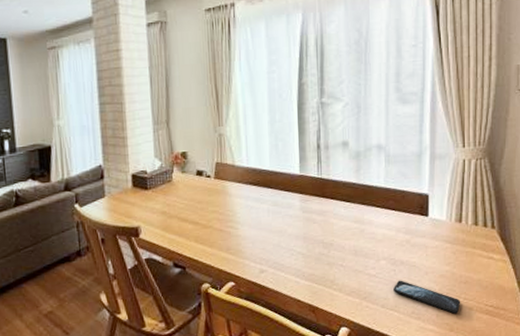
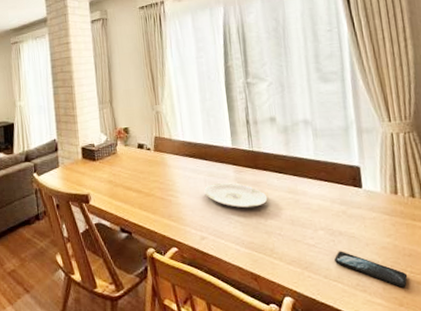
plate: none [267,212,333,240] -> present [204,183,268,209]

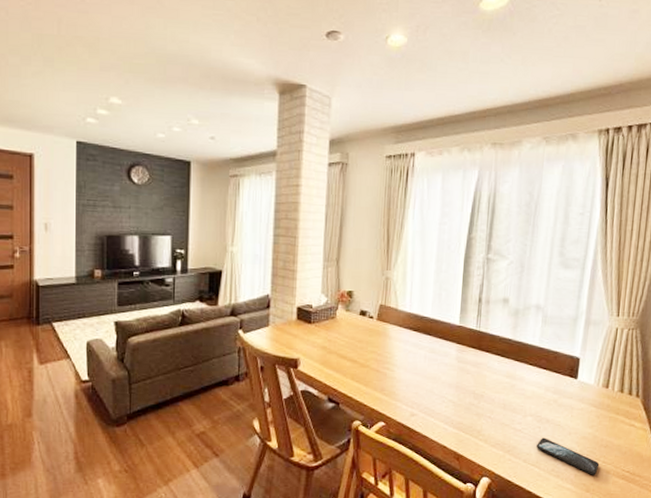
plate: present [204,183,268,209] -> none [422,361,485,389]

